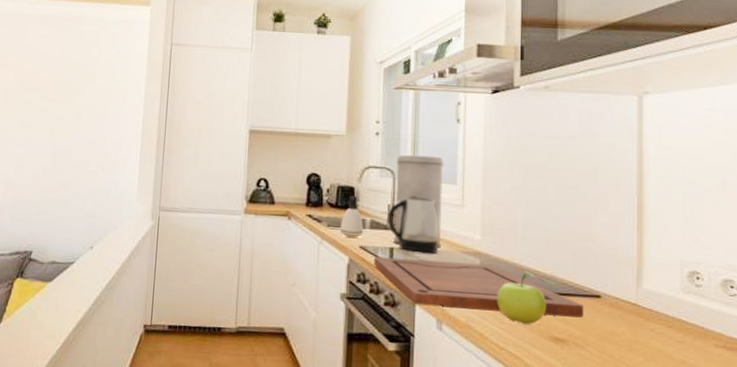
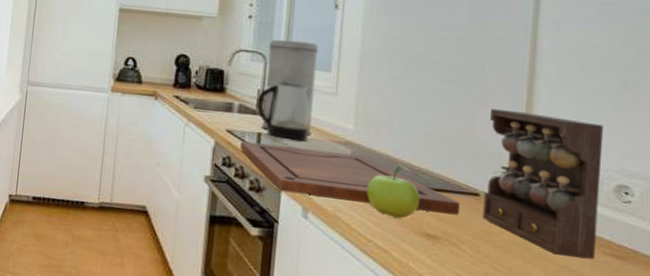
soap dispenser: present [339,195,363,239] -> none [207,78,231,122]
spice rack: none [605,213,708,353] -> present [482,109,603,260]

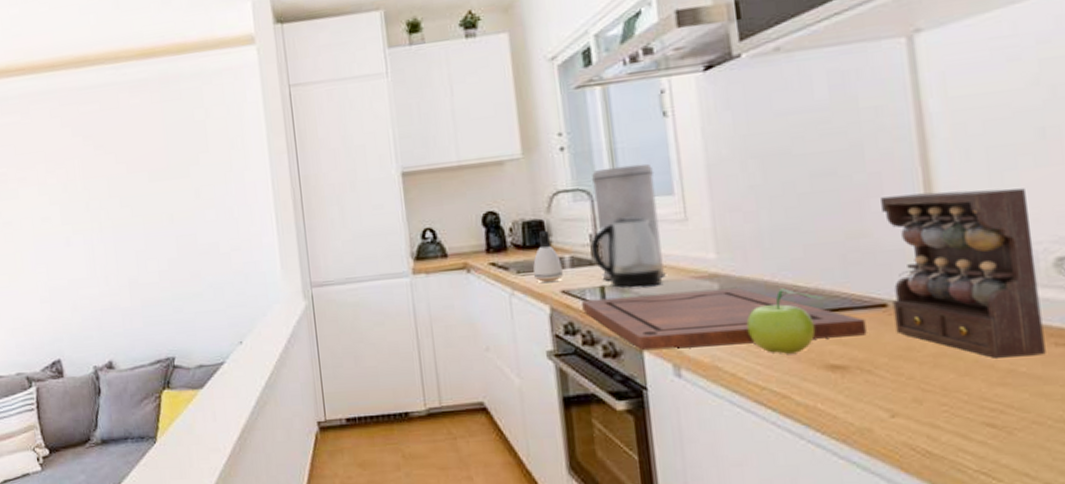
soap dispenser: none [207,78,231,122] -> present [533,230,563,283]

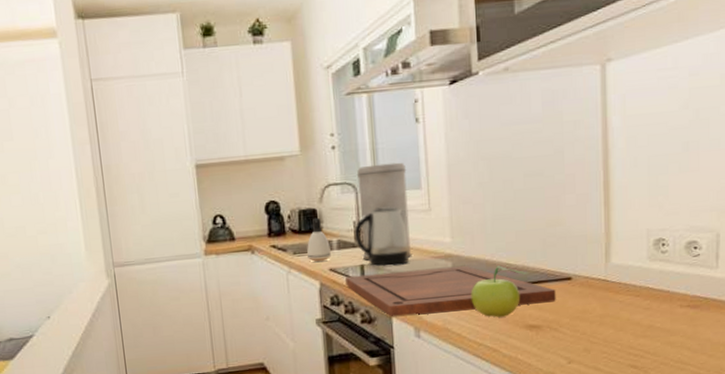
spice rack: present [881,188,1046,358] -> none [573,188,674,317]

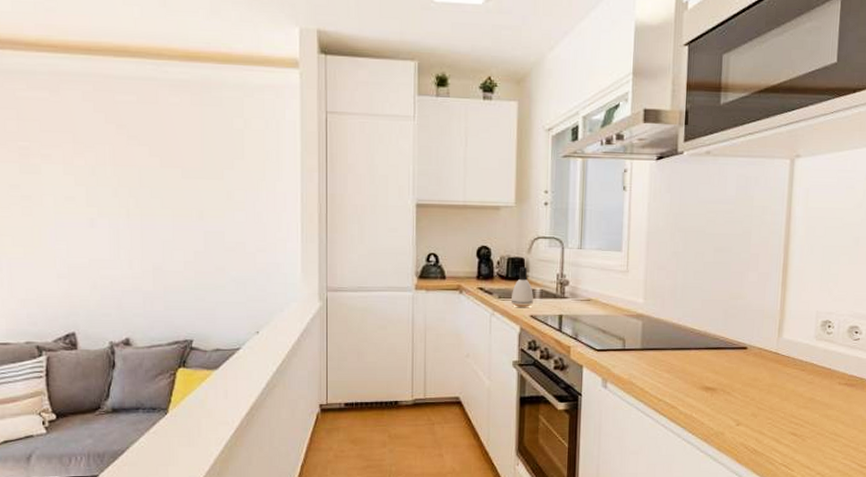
cutting board: present [345,265,556,318] -> none [544,324,732,368]
kettle: present [354,206,410,266] -> none [556,264,607,319]
canister: present [356,162,412,261] -> none [561,224,611,313]
fruit: present [471,265,530,317] -> none [656,329,711,377]

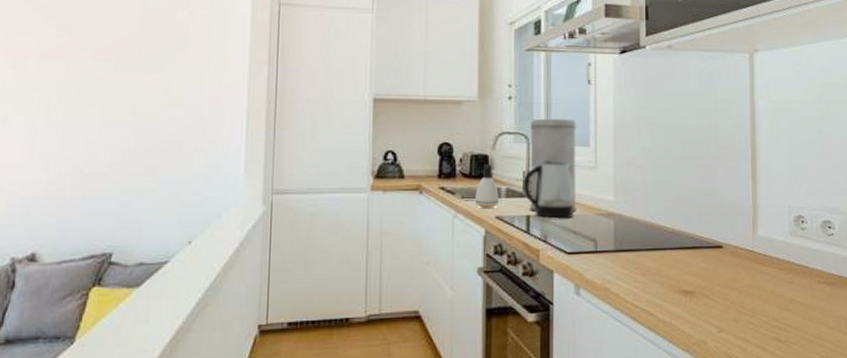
kettle: none [556,264,607,319] -> present [523,160,575,219]
canister: none [561,224,611,313] -> present [529,118,577,212]

